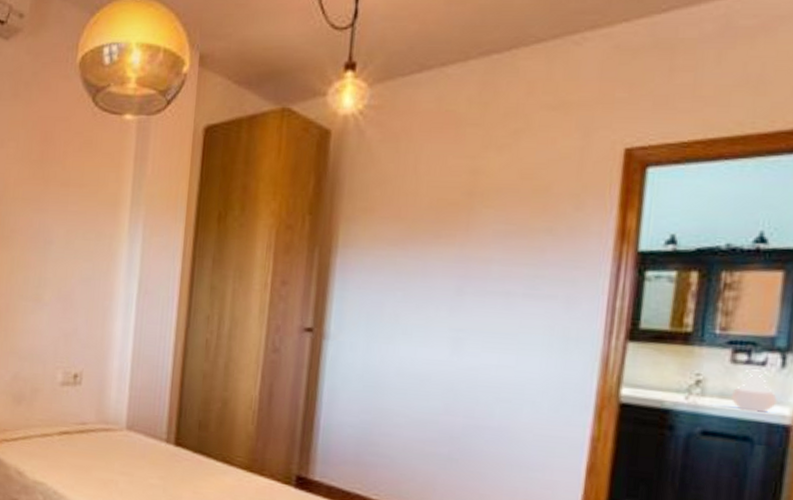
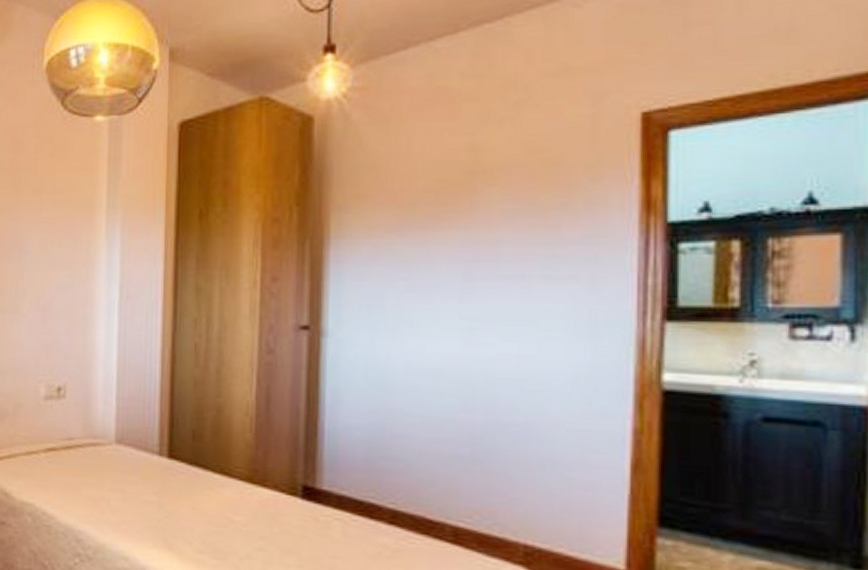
soap dispenser: present [730,369,777,414] -> none [793,345,849,395]

